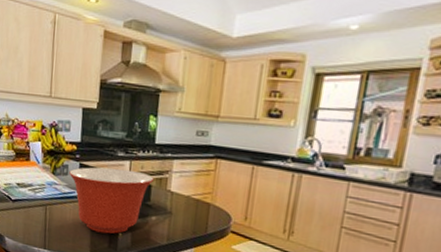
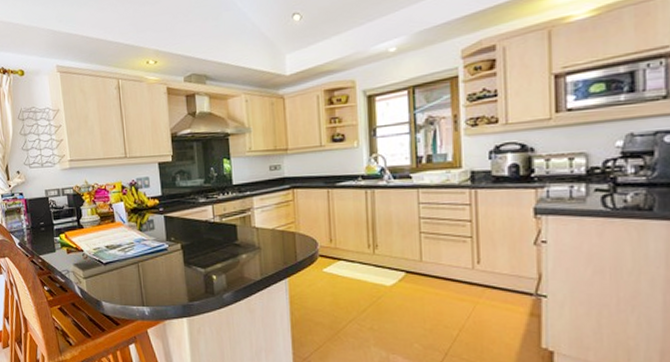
mixing bowl: present [69,167,154,234] -> none [155,214,238,280]

